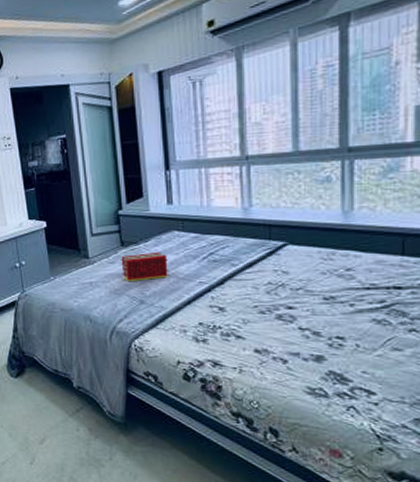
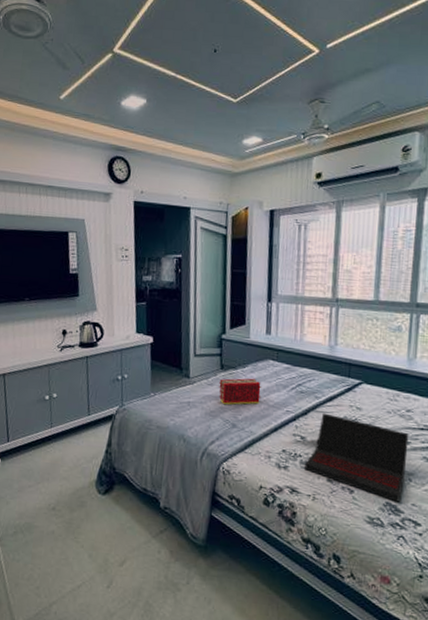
laptop: none [227,280,352,370] -> present [305,413,409,502]

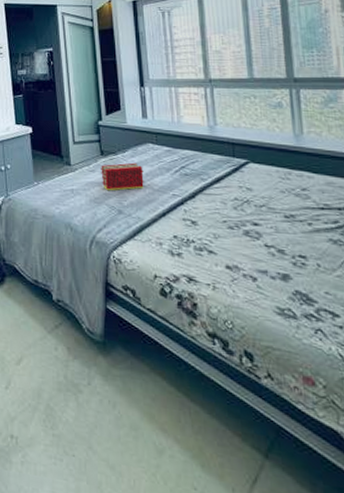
laptop: present [305,413,409,502] -> none [199,195,312,291]

